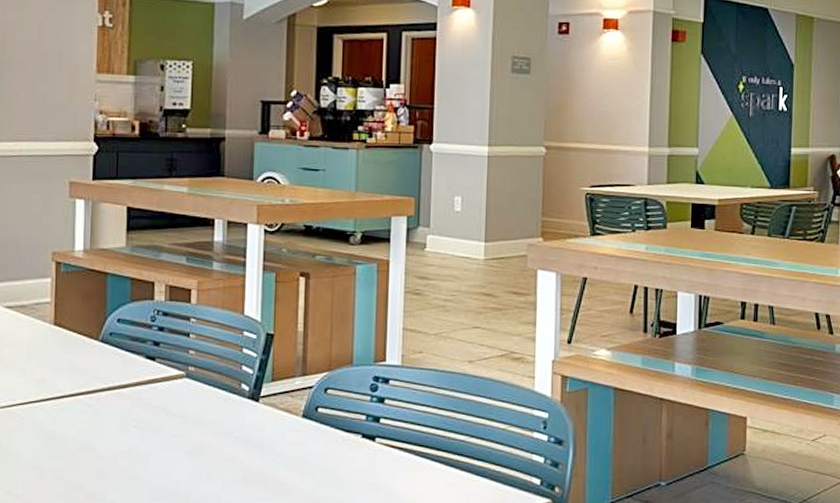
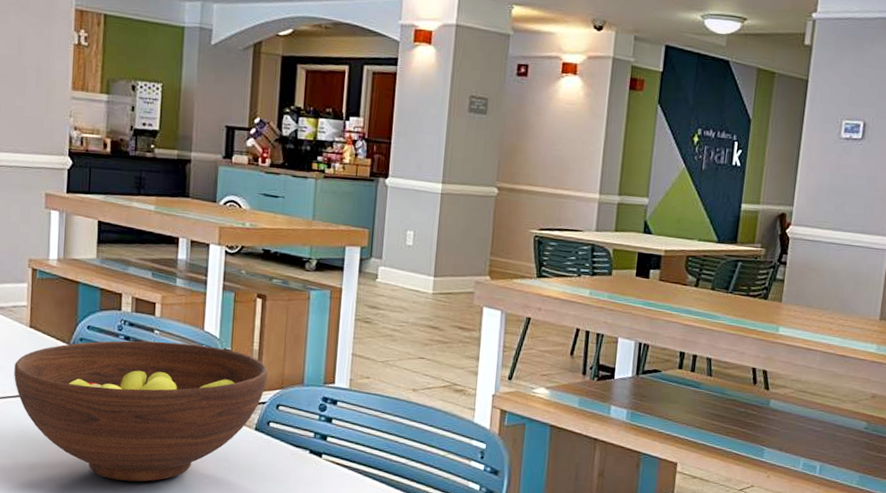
fruit bowl: none [37,330,314,484] -> present [14,340,268,482]

